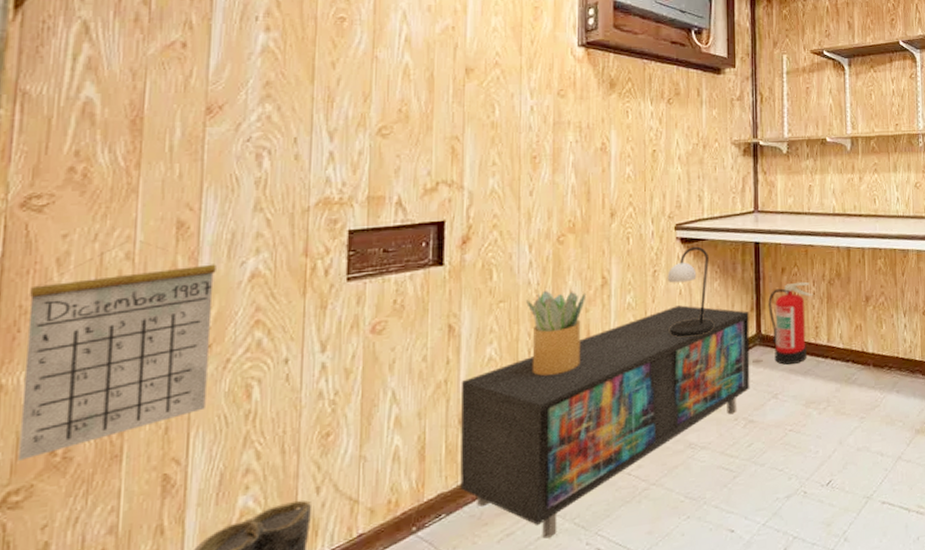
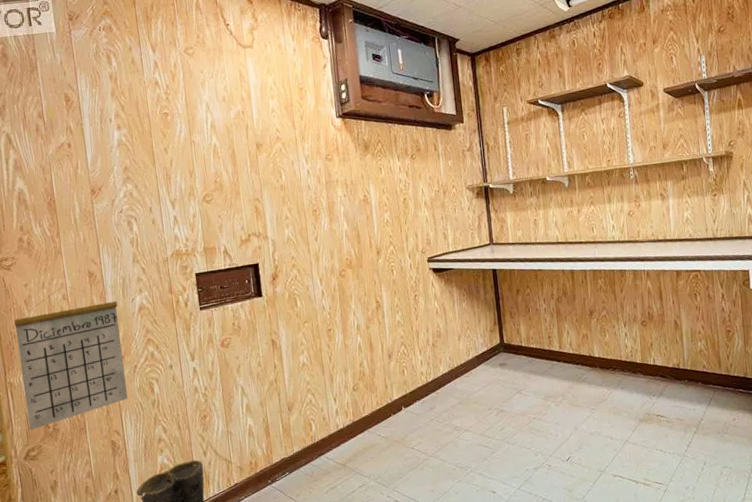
storage cabinet: present [460,305,750,539] -> none [286,321,499,492]
potted plant: present [526,290,587,376] -> none [323,312,368,376]
table lamp: present [667,246,713,338] -> none [425,274,466,347]
fire extinguisher: present [768,281,814,365] -> none [507,300,545,367]

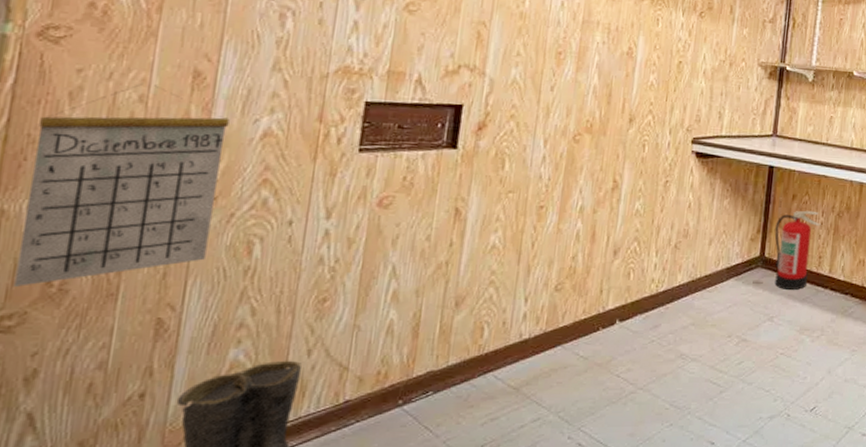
fire extinguisher: none [507,300,545,367] -> present [774,210,821,290]

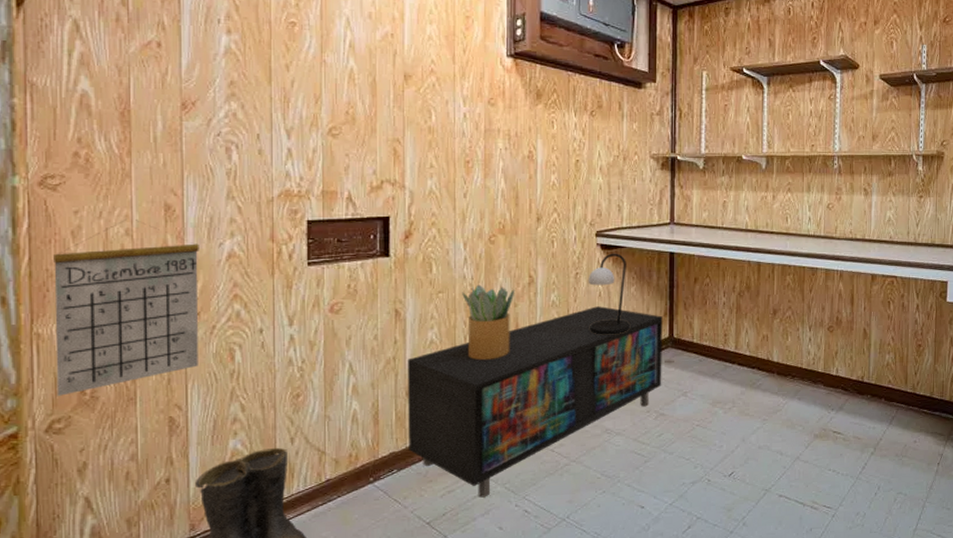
storage cabinet: none [450,218,755,427] -> present [407,306,663,498]
potted plant: none [534,186,596,270] -> present [462,284,515,360]
table lamp: none [674,162,722,250] -> present [588,253,630,335]
fire extinguisher: present [774,210,821,290] -> none [681,292,724,367]

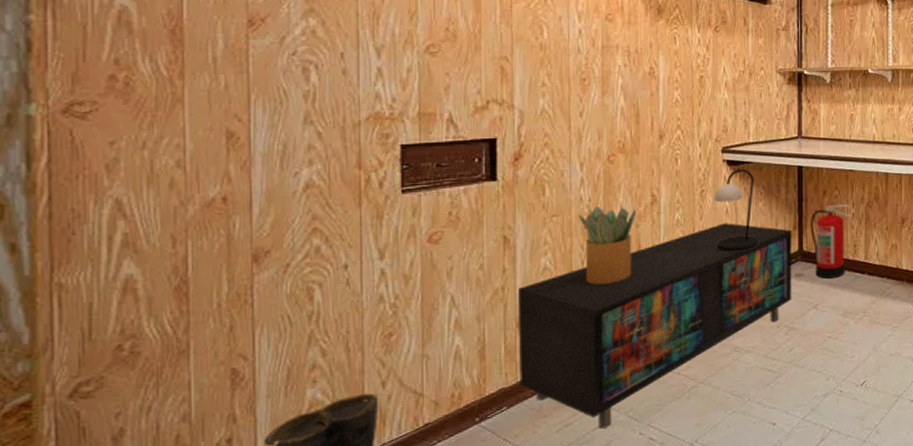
calendar: present [53,220,199,396] -> none [81,149,270,354]
fire extinguisher: none [681,292,724,367] -> present [810,203,853,279]

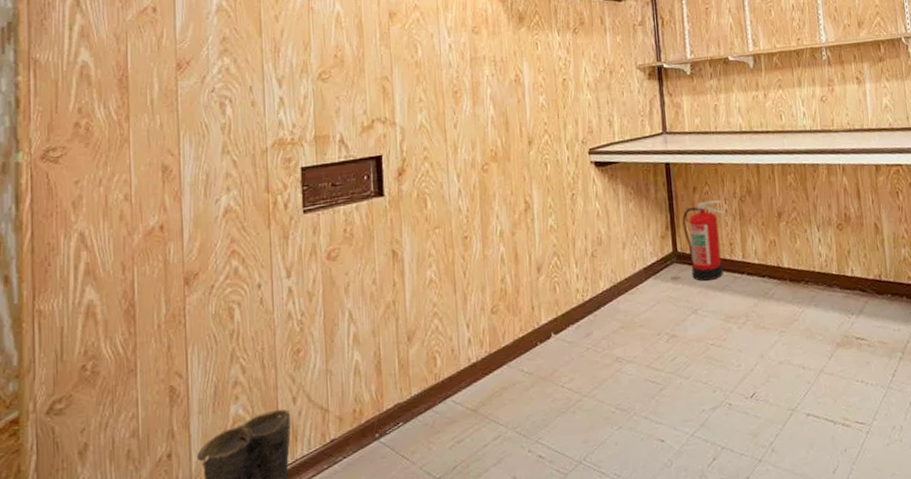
storage cabinet: present [517,223,792,429] -> none [407,226,671,446]
potted plant: present [579,206,637,285] -> none [458,216,512,296]
table lamp: present [714,168,758,252] -> none [584,169,632,257]

